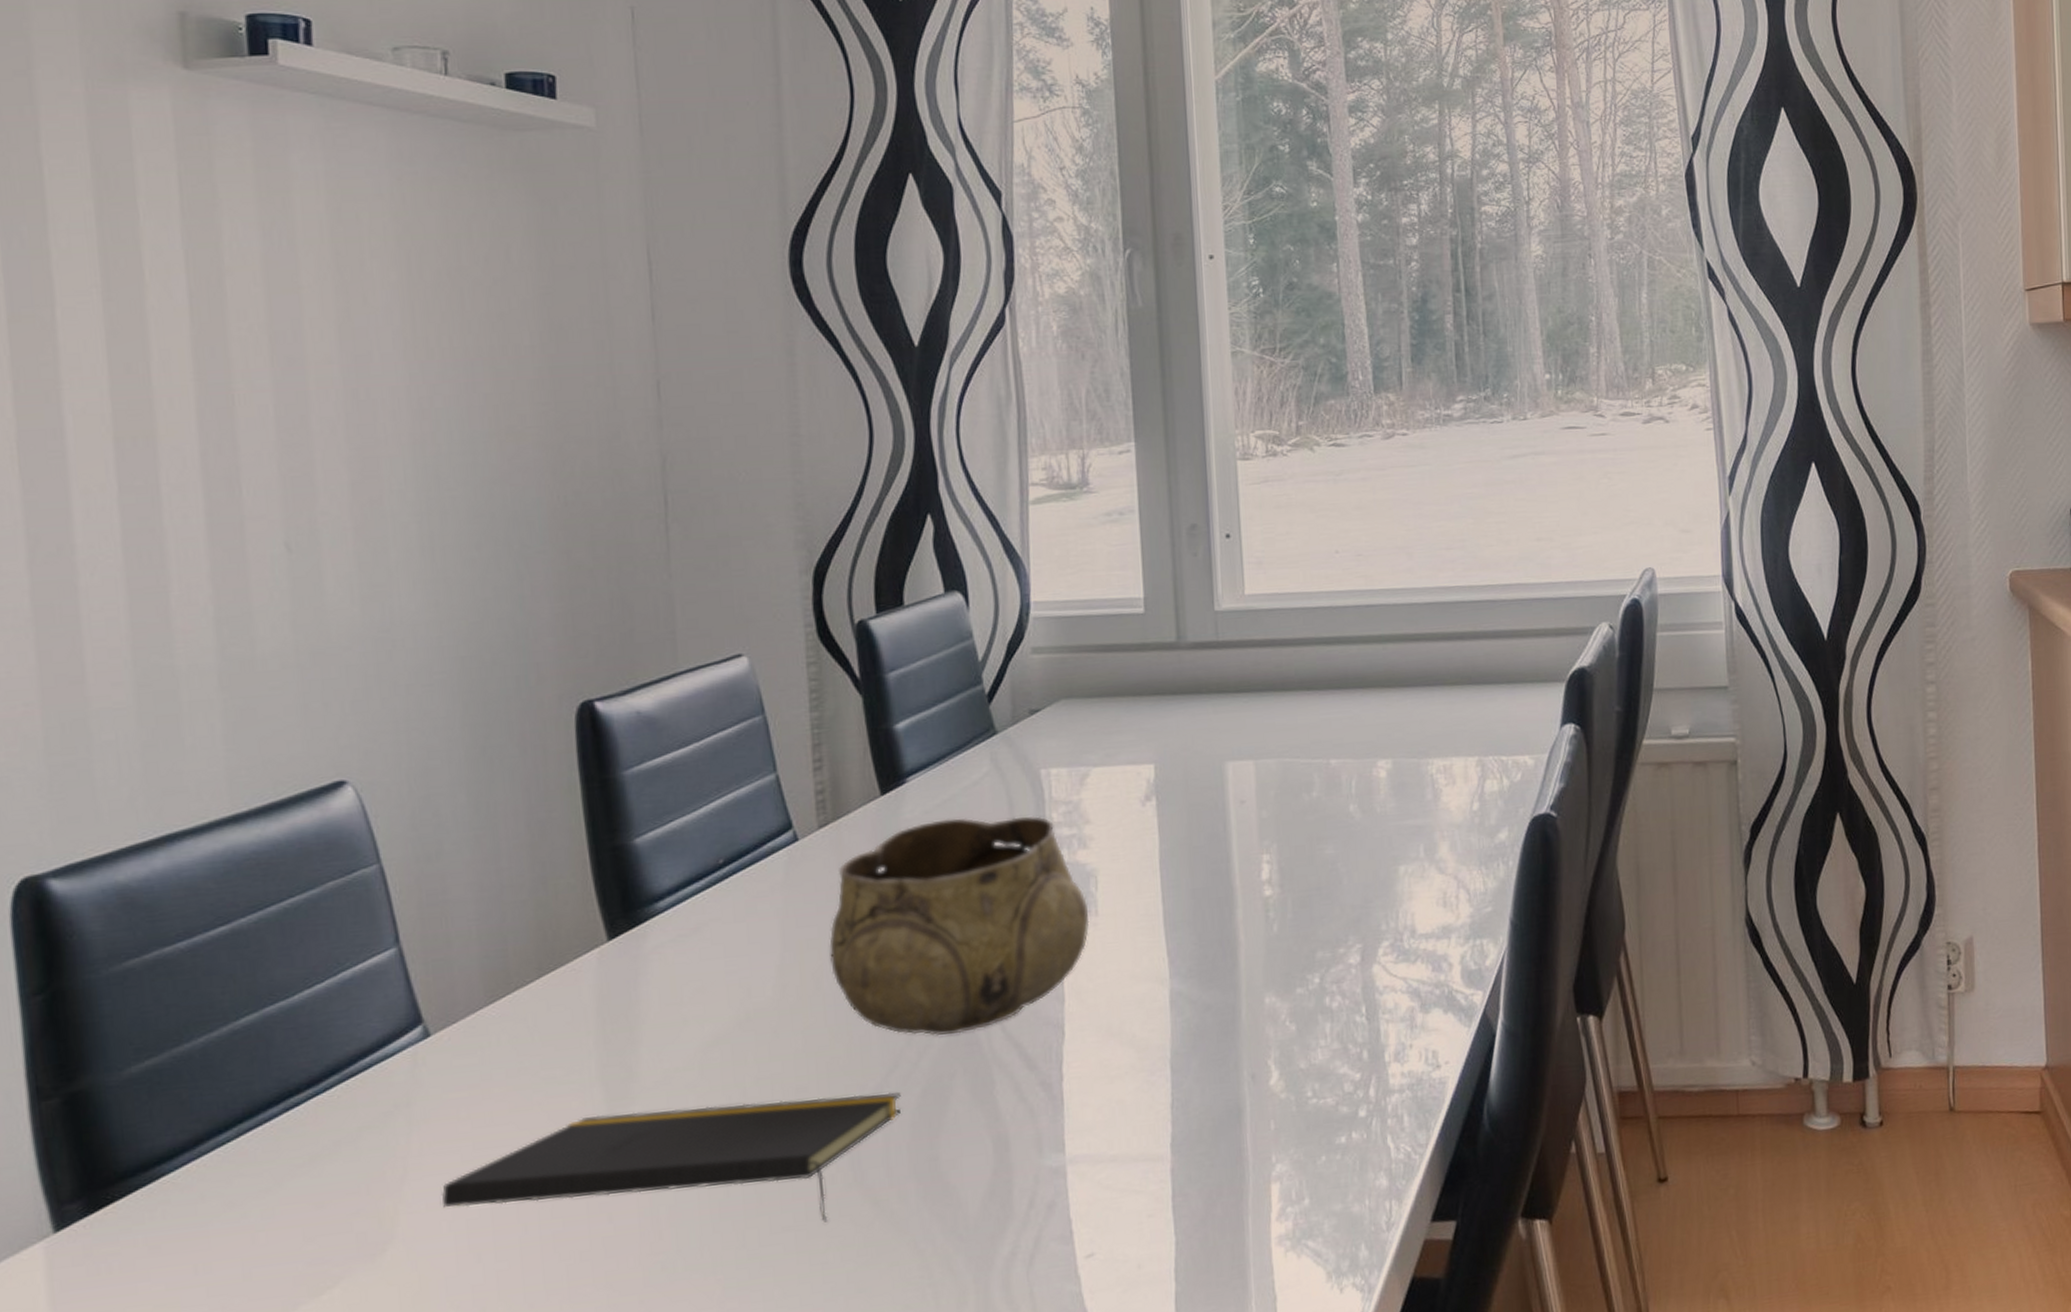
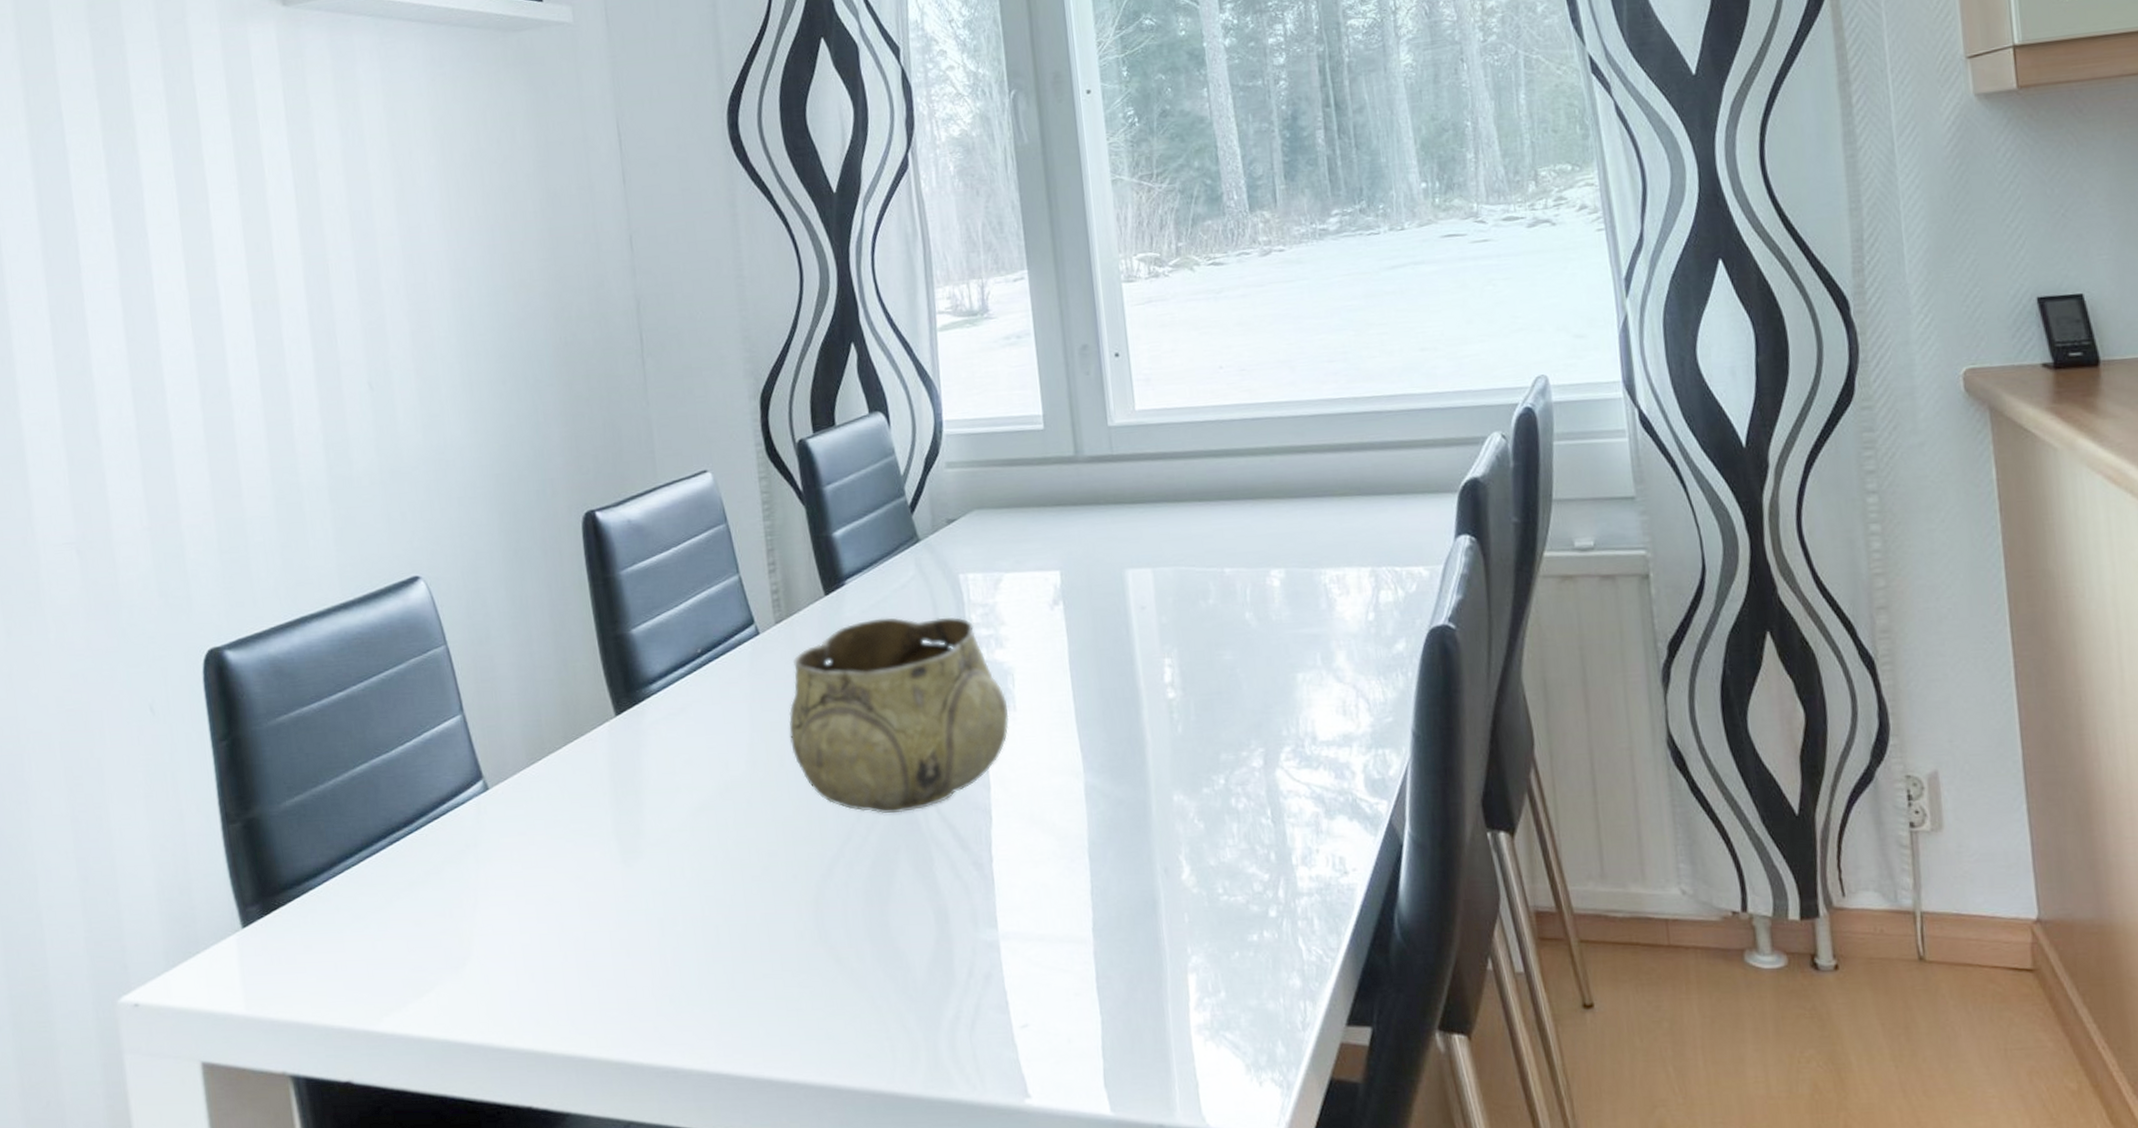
notepad: present [441,1092,901,1223] -> none [502,862,855,974]

